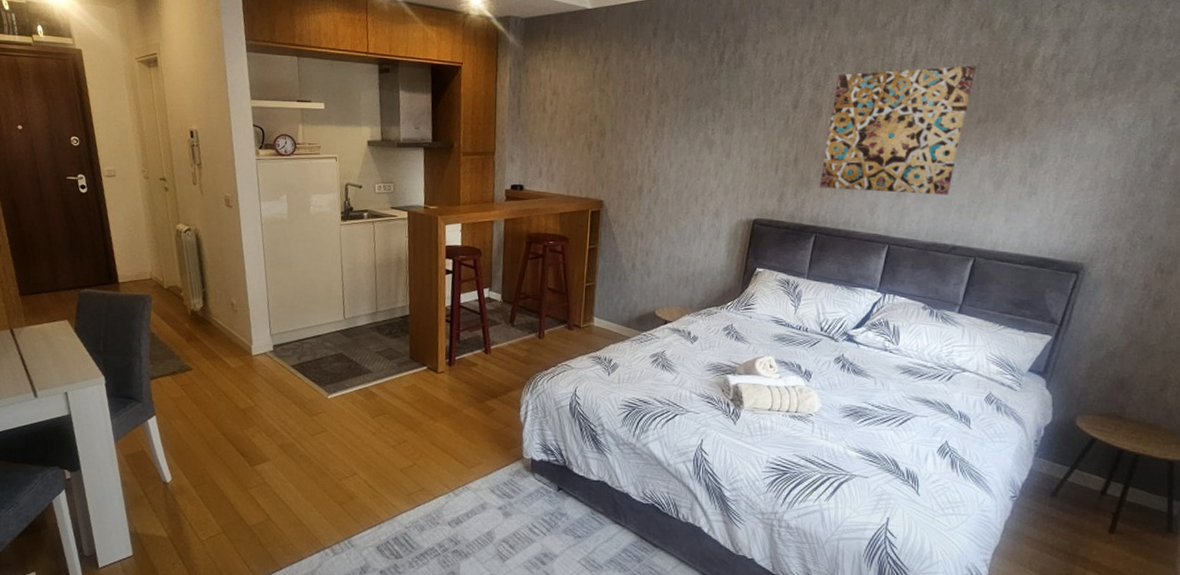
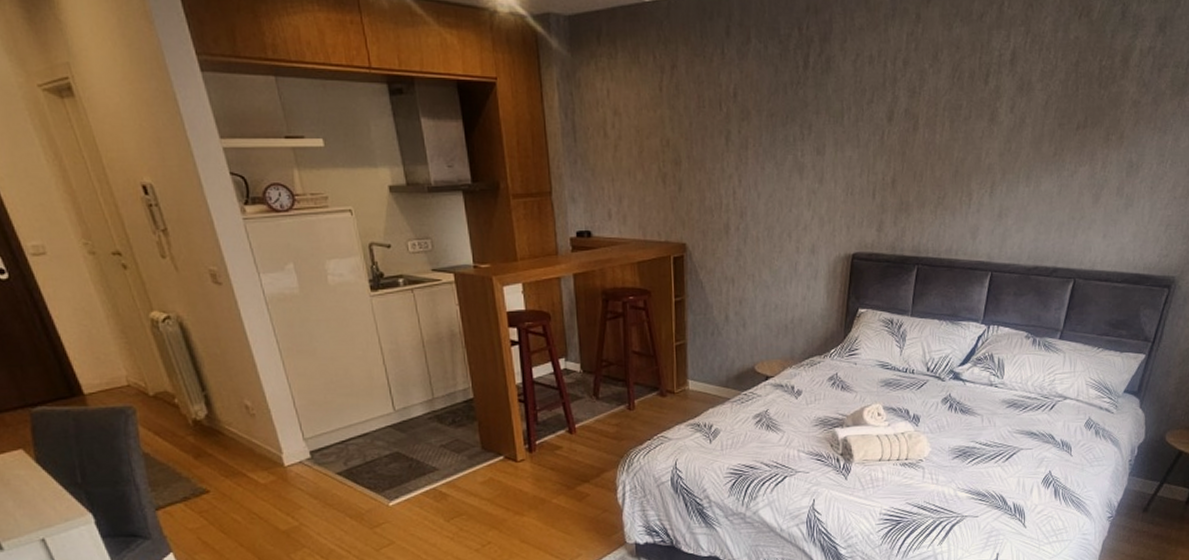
wall art: present [819,65,977,196] -> none [919,63,1075,214]

